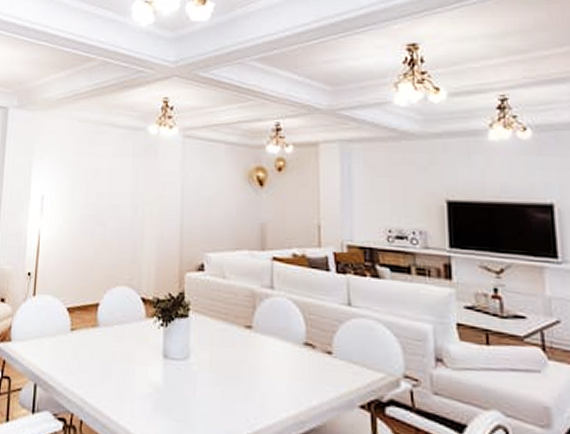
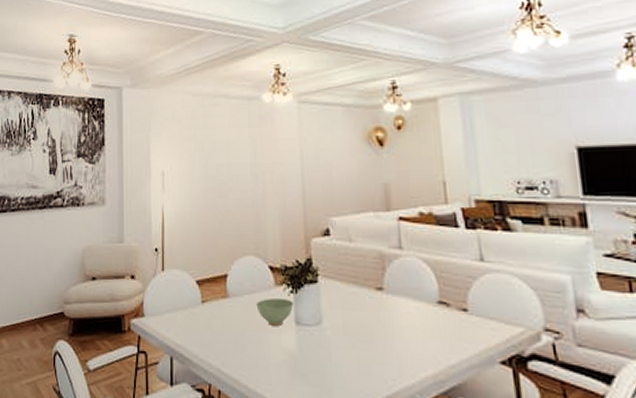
bowl: none [125,330,162,358] -> present [256,299,293,326]

